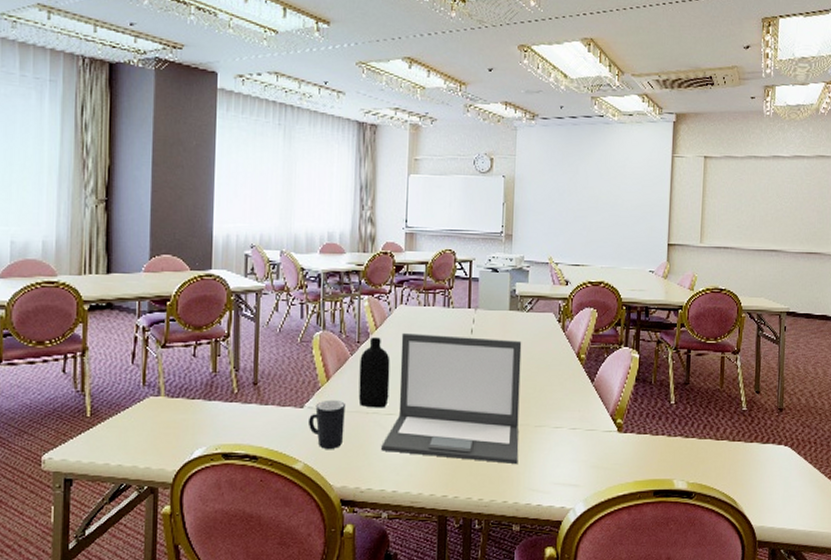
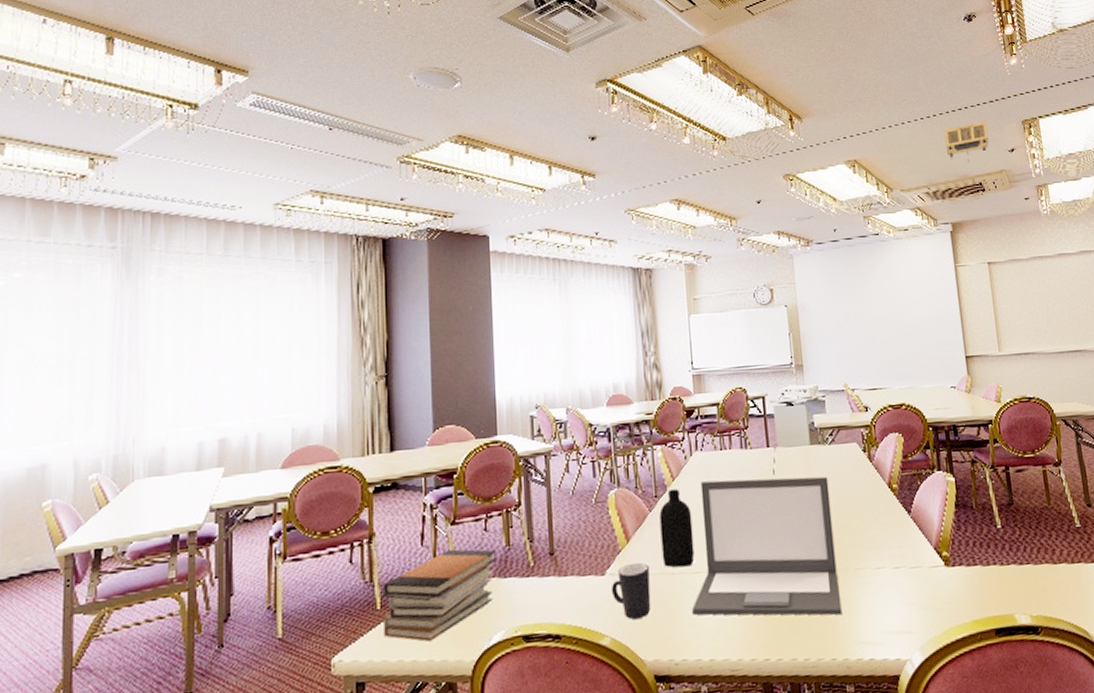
book stack: none [92,370,204,449] -> present [382,549,498,642]
projector: none [682,13,728,55] -> present [944,121,989,163]

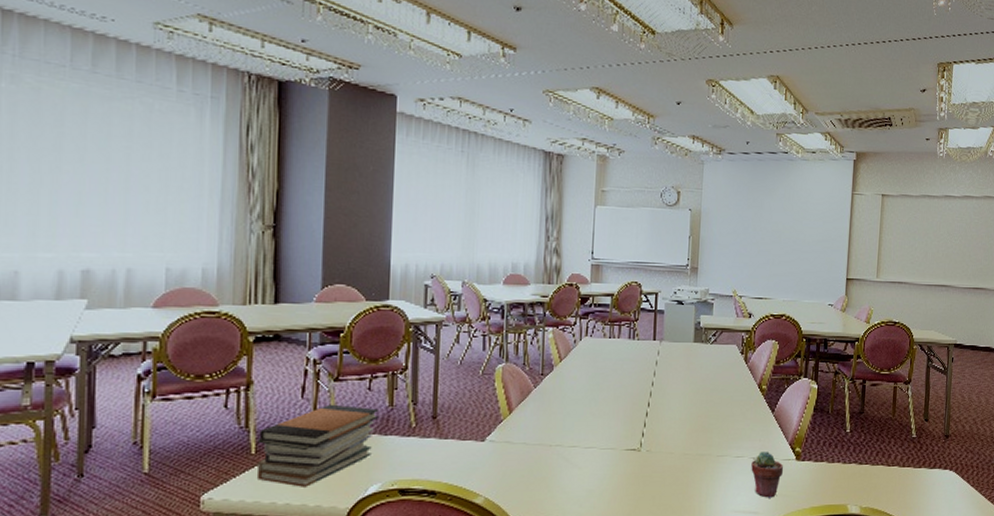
mug: present [611,562,651,619] -> none [489,432,528,482]
bottle: present [659,489,695,568] -> none [541,370,575,441]
laptop: present [692,476,842,616] -> none [564,365,706,494]
potted succulent: none [895,559,933,614] -> present [751,452,784,498]
projector: present [944,121,989,163] -> none [864,57,906,97]

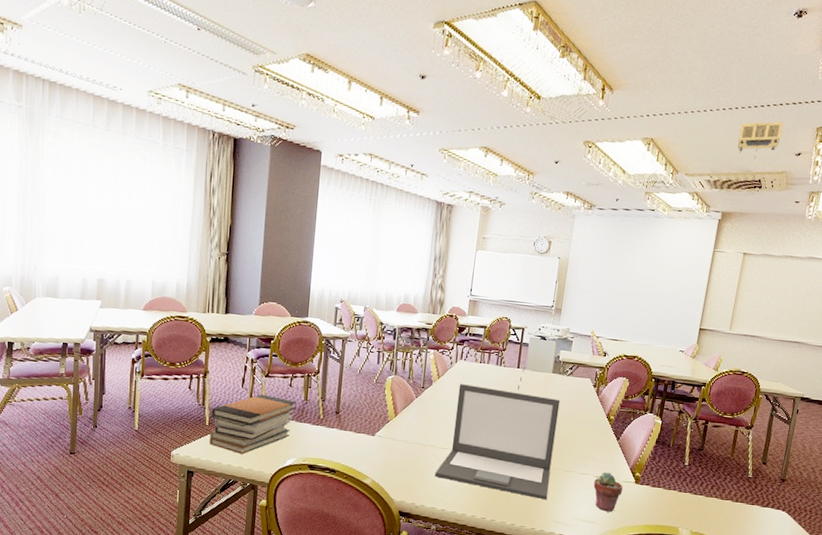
laptop: none [564,365,706,494] -> present [435,384,561,500]
projector: none [864,57,906,97] -> present [737,121,784,160]

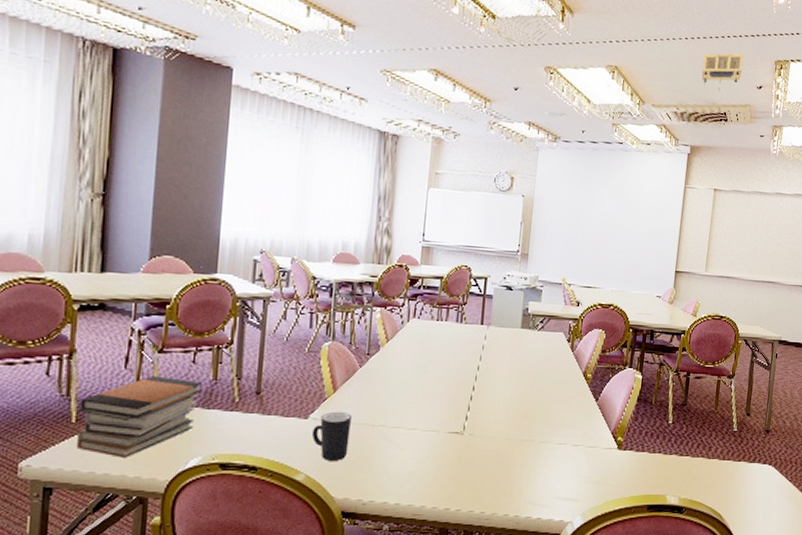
mug: none [377,431,408,471] -> present [311,411,351,461]
laptop: present [435,384,561,500] -> none [386,347,532,479]
potted succulent: present [593,472,624,512] -> none [572,440,605,486]

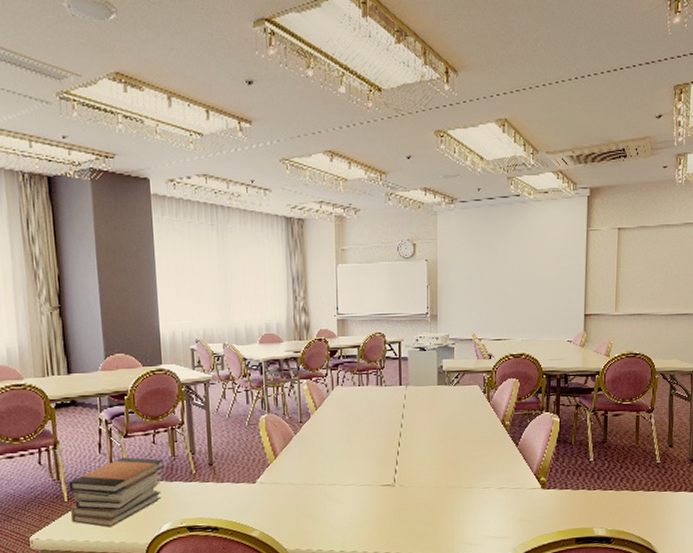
mug: present [311,411,351,461] -> none [260,474,294,518]
projector: present [701,53,744,92] -> none [595,84,640,128]

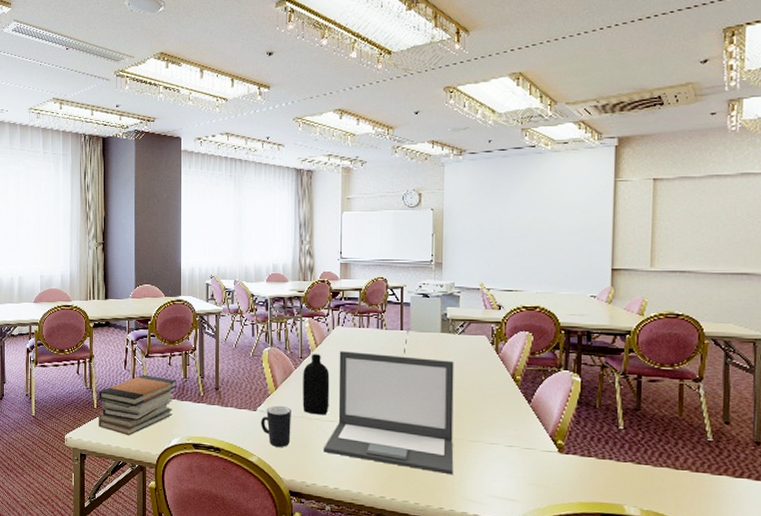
mug: none [260,474,294,518] -> present [260,405,291,447]
bottle: none [303,417,332,480] -> present [302,354,330,415]
laptop: none [328,411,452,522] -> present [324,351,454,475]

